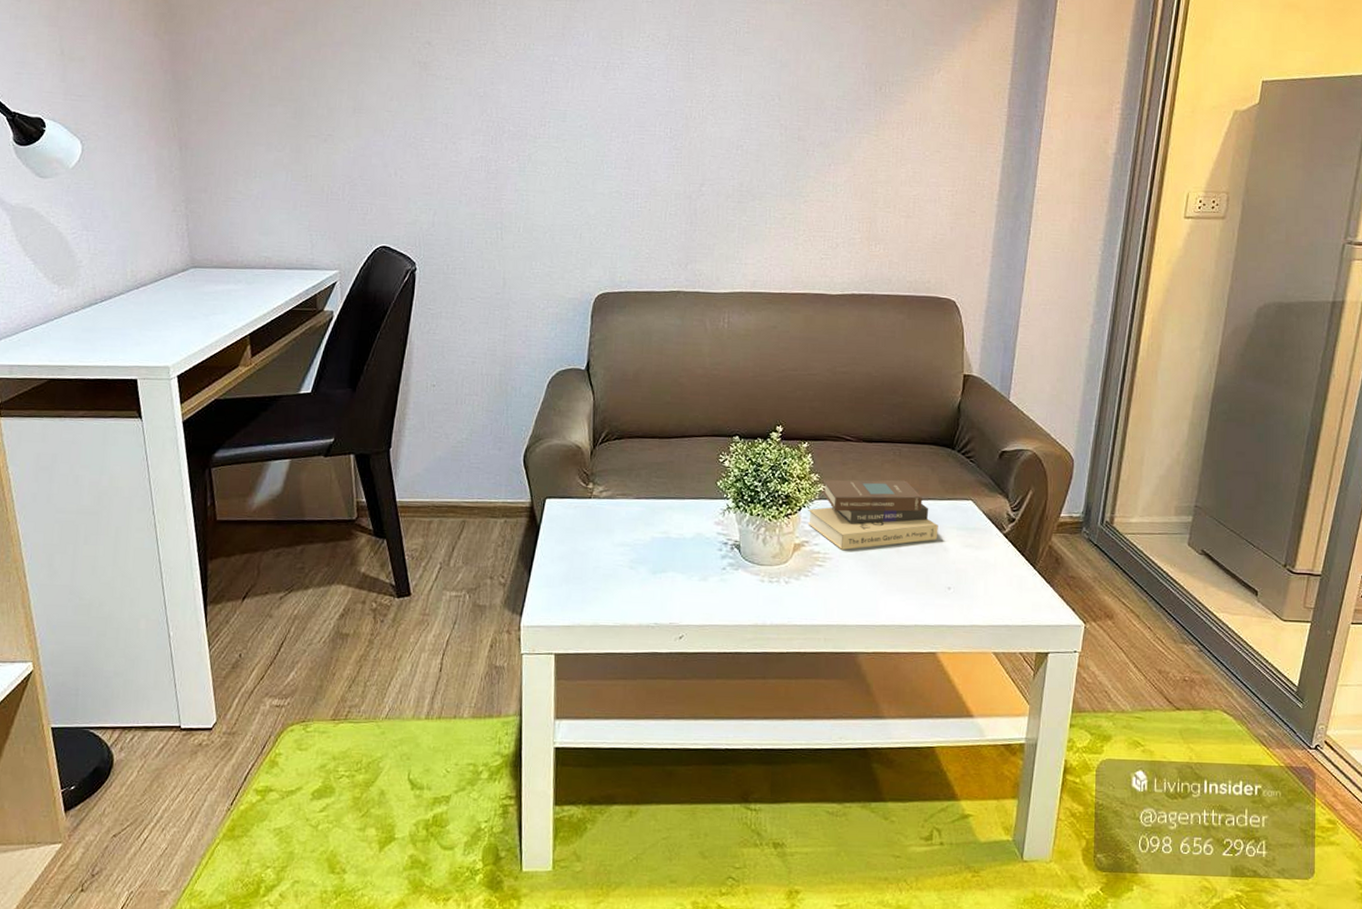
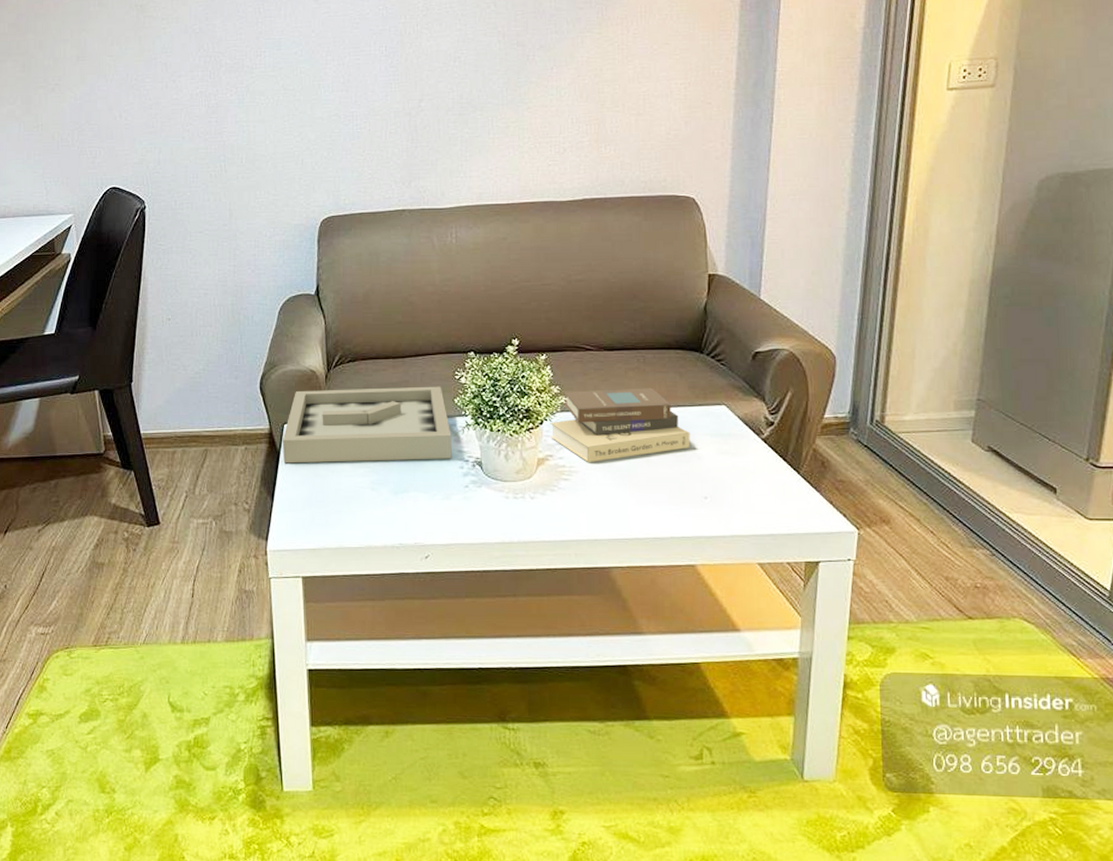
decorative tray: none [542,465,712,541] -> present [282,386,452,464]

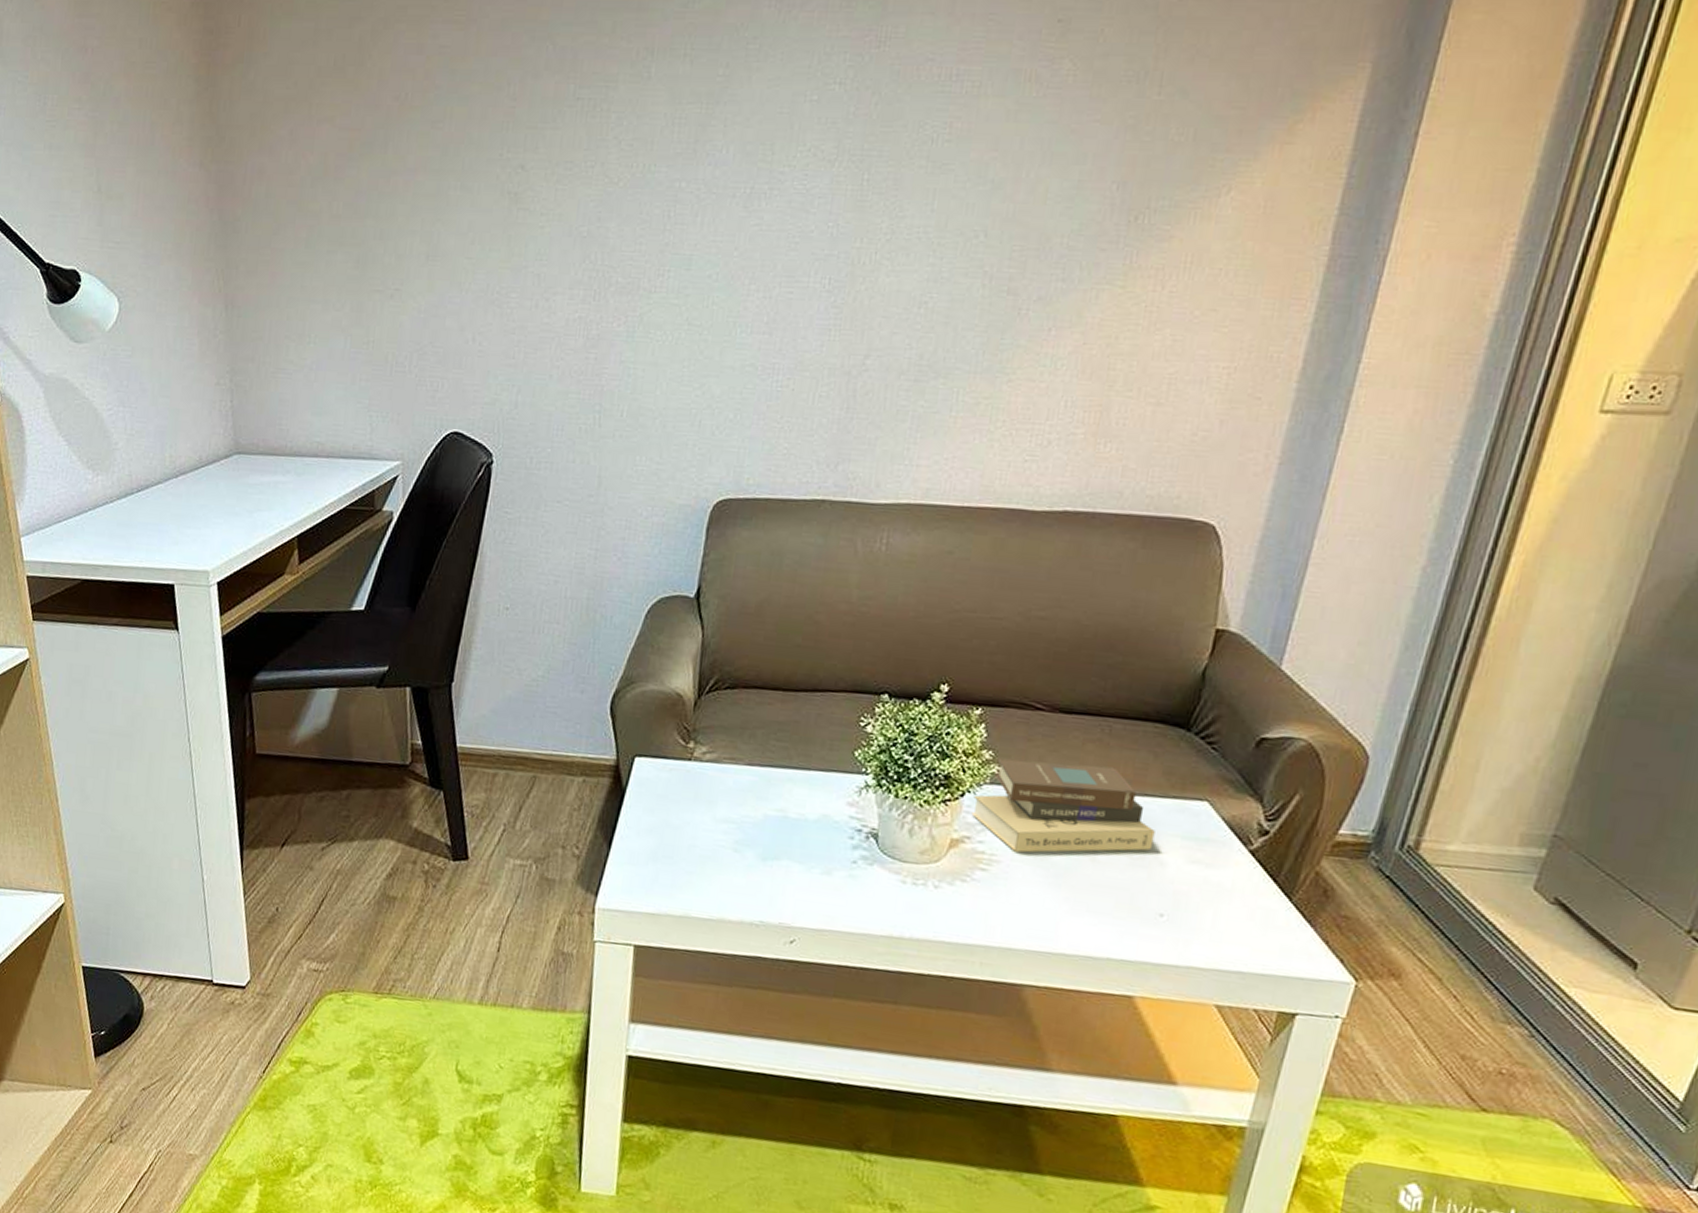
decorative tray: present [282,386,452,464] -> none [628,717,845,826]

